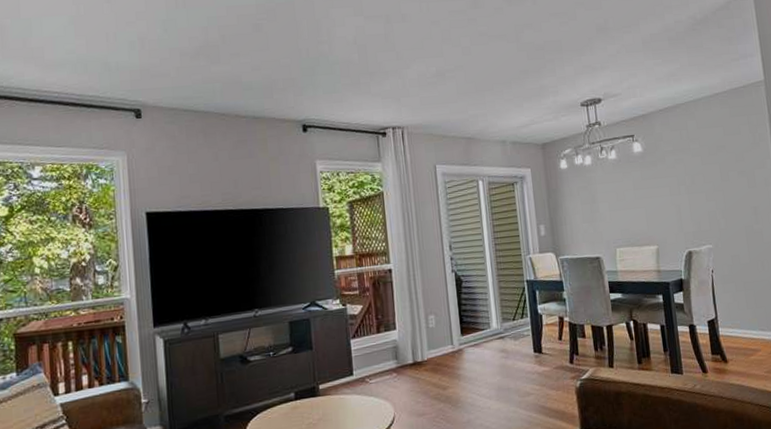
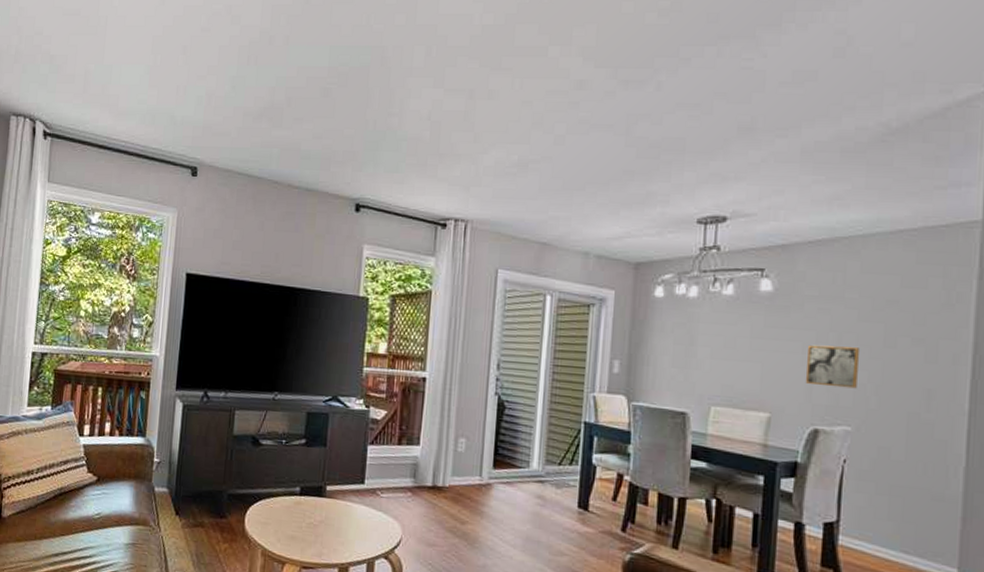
wall art: none [674,185,710,218] -> present [805,344,861,389]

